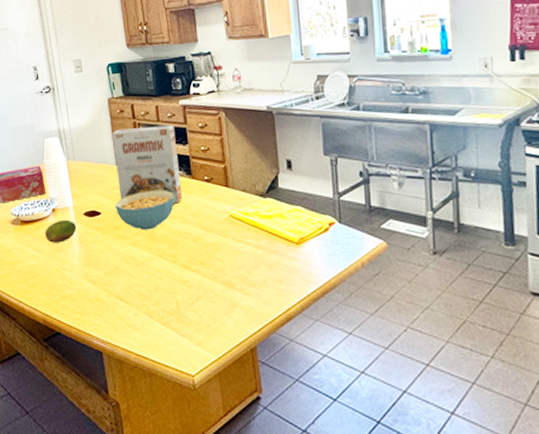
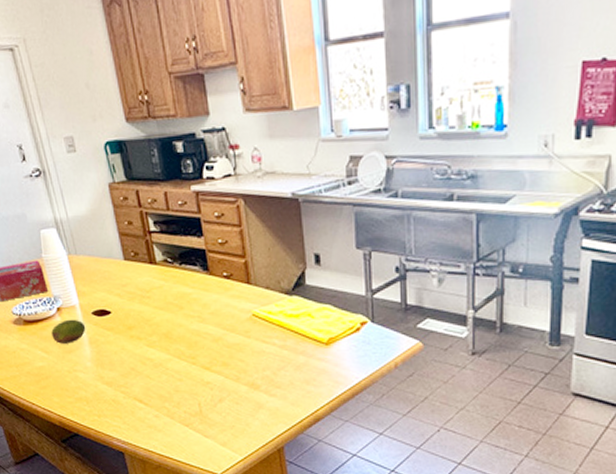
cereal box: present [112,125,182,204] -> none [116,214,199,302]
cereal bowl: present [116,190,174,230] -> none [127,287,191,330]

